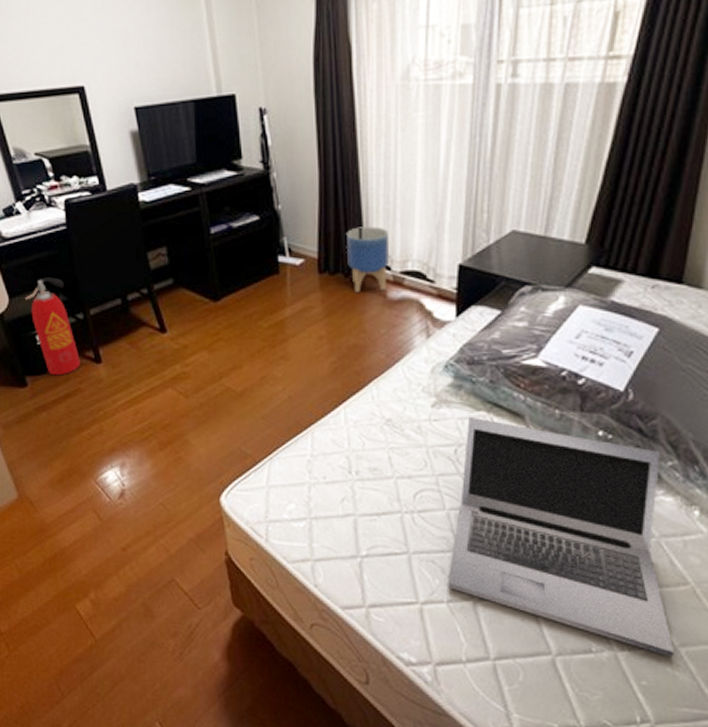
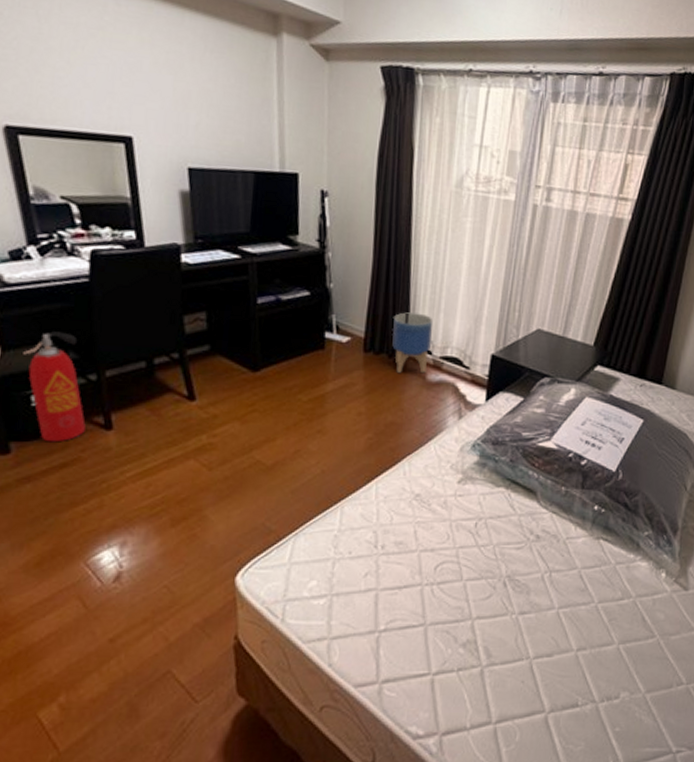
laptop: present [448,417,675,657] -> none [459,493,642,703]

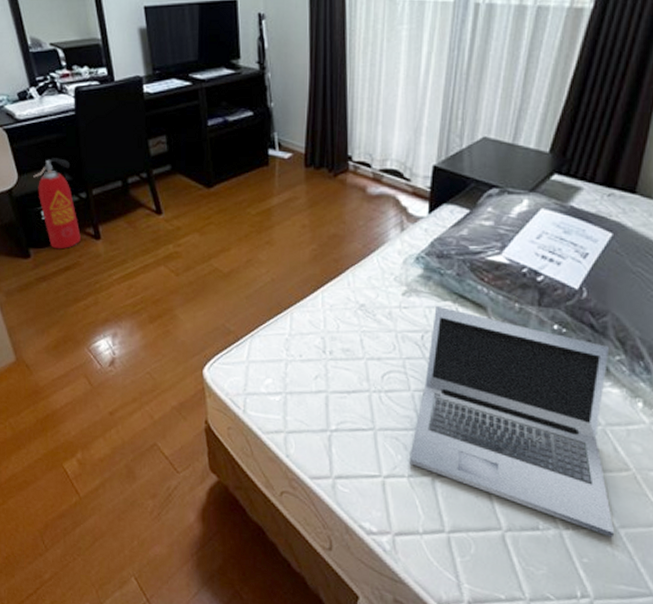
planter: present [392,312,434,374] -> none [332,126,372,187]
laptop: none [459,493,642,703] -> present [409,307,615,538]

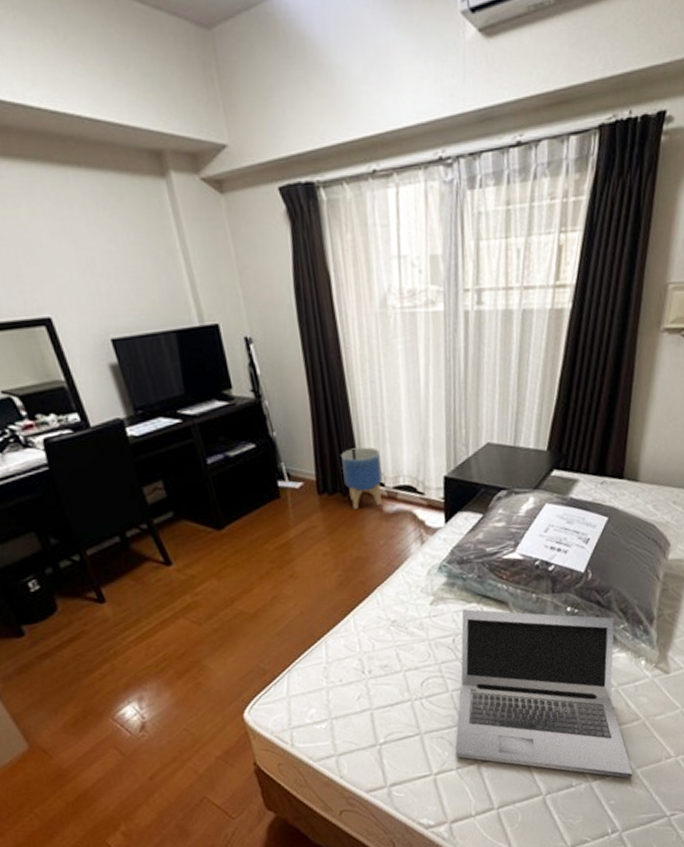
fire extinguisher: present [33,158,81,249] -> none [10,521,83,621]
planter: none [332,126,372,187] -> present [341,447,383,509]

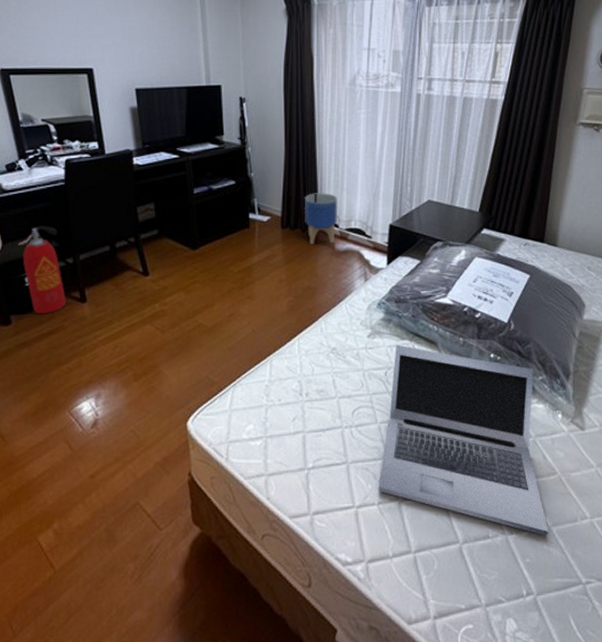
fire extinguisher: none [10,521,83,621] -> present [18,226,66,314]

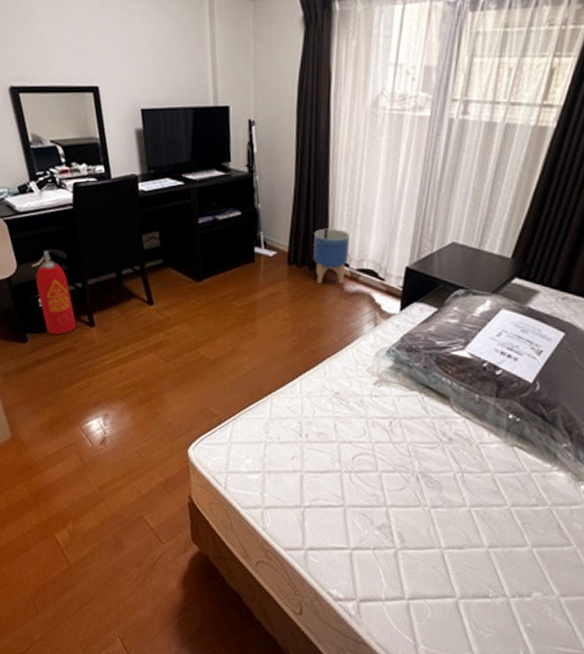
laptop: present [378,345,549,536] -> none [375,396,558,605]

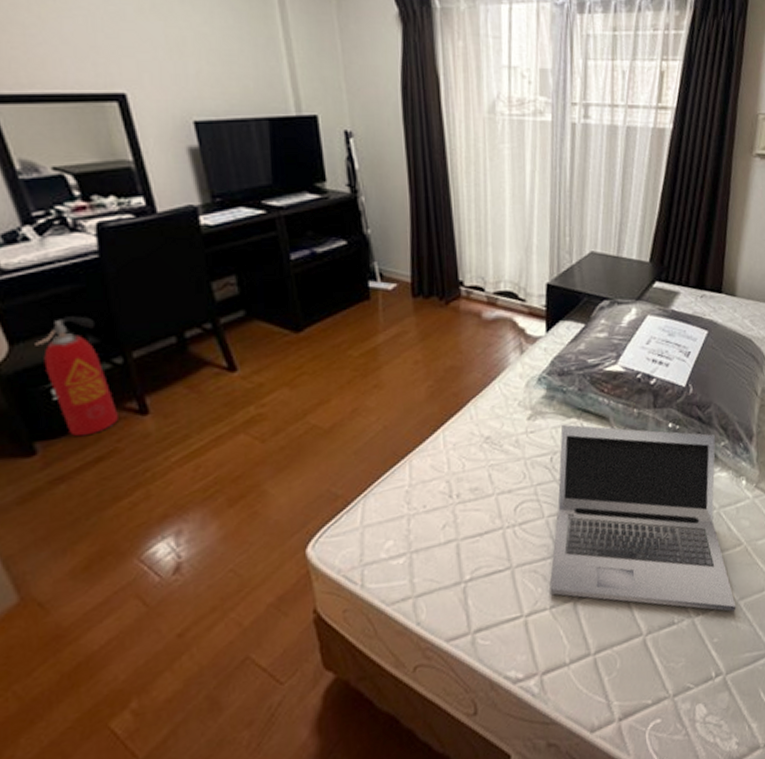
planter: present [313,228,351,285] -> none [440,250,482,315]
laptop: none [375,396,558,605] -> present [549,424,736,612]

